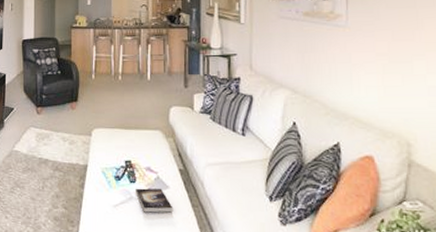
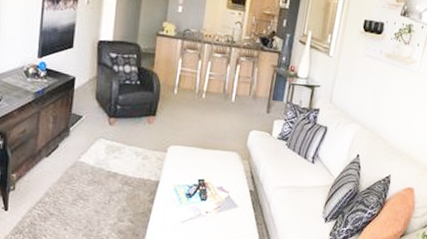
book: present [136,188,173,213] -> none [205,206,239,229]

